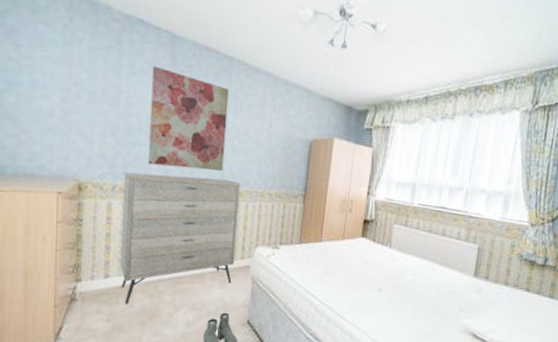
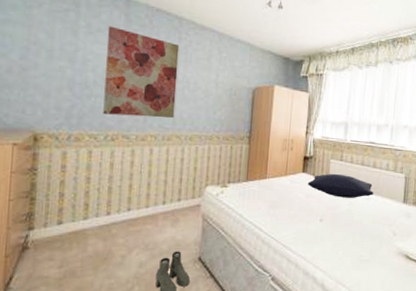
dresser: present [120,172,241,304] -> none [74,122,191,249]
pillow: none [366,239,441,268] -> present [307,173,374,198]

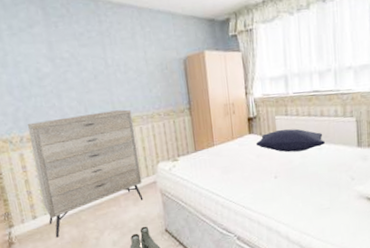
dresser: none [74,122,191,249] -> present [27,109,143,238]
wall art: present [103,26,180,118] -> none [28,23,113,112]

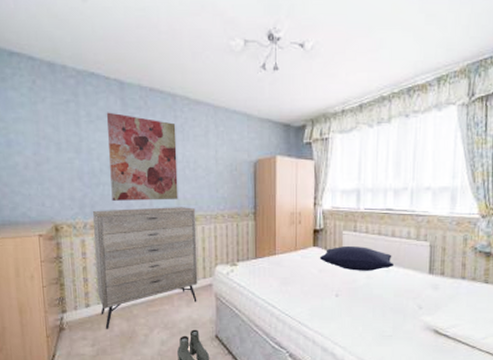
wall art: none [28,23,113,112] -> present [106,112,178,201]

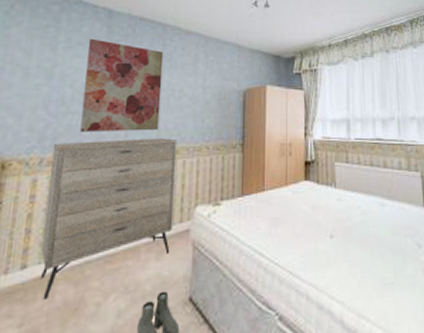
pillow: present [319,245,395,271] -> none [311,178,389,207]

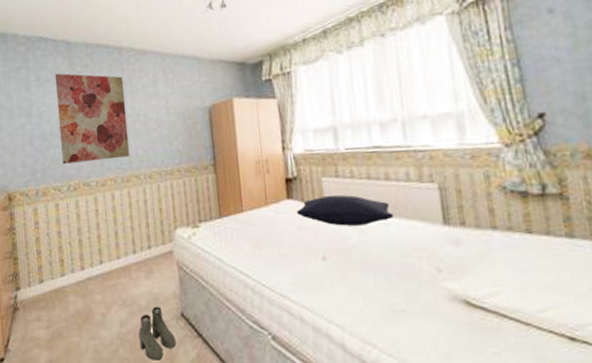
dresser: present [40,138,178,300] -> none [43,164,157,308]
pillow: none [311,178,389,207] -> present [296,195,395,226]

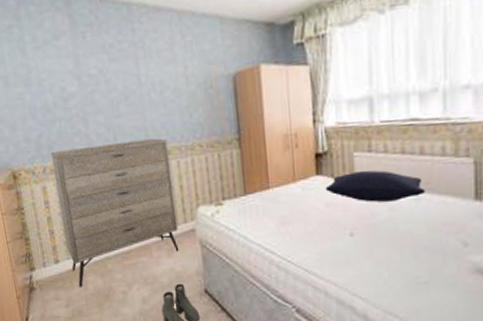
dresser: none [43,164,157,308] -> present [50,138,179,287]
wall art: present [54,73,130,164] -> none [53,33,146,139]

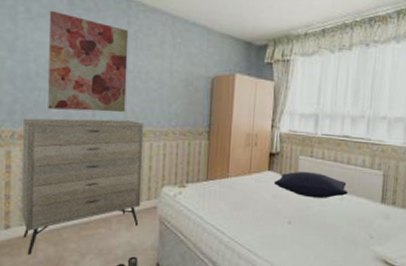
wall art: none [53,33,146,139] -> present [48,10,129,112]

